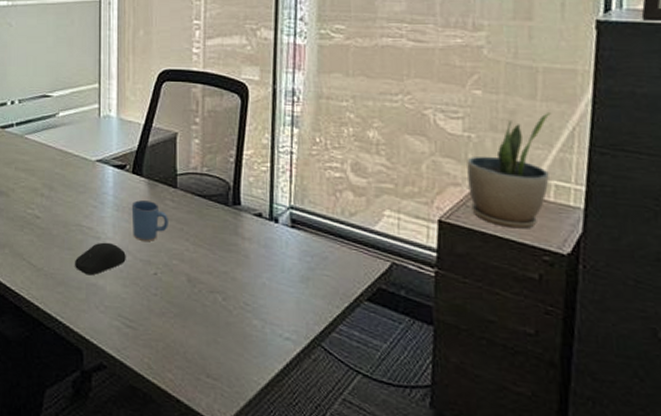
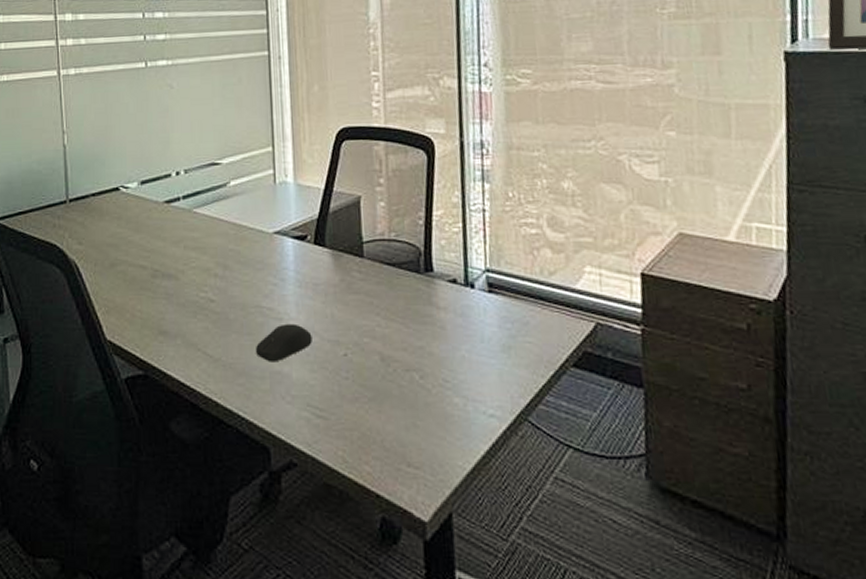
mug: present [131,200,168,241] -> none [315,274,357,319]
potted plant: present [467,113,551,229] -> none [665,151,750,277]

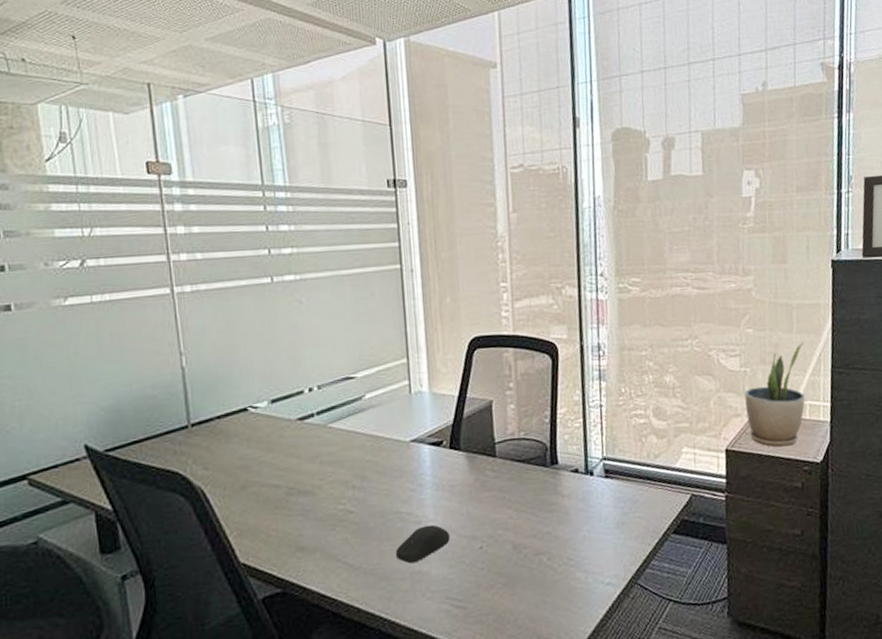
potted plant: none [665,151,750,277] -> present [744,343,805,447]

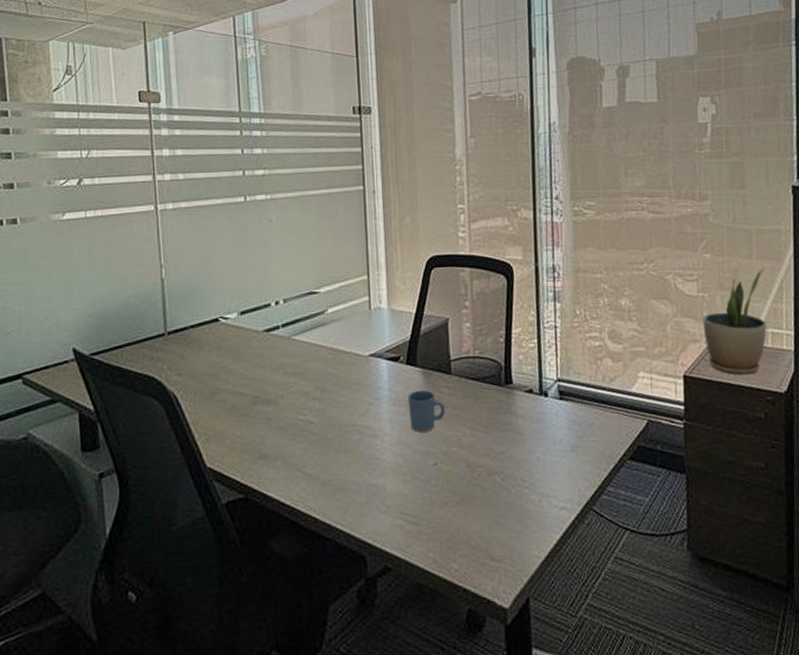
computer mouse: present [396,524,450,564] -> none [353,439,405,477]
mug: none [451,474,490,517] -> present [407,390,445,432]

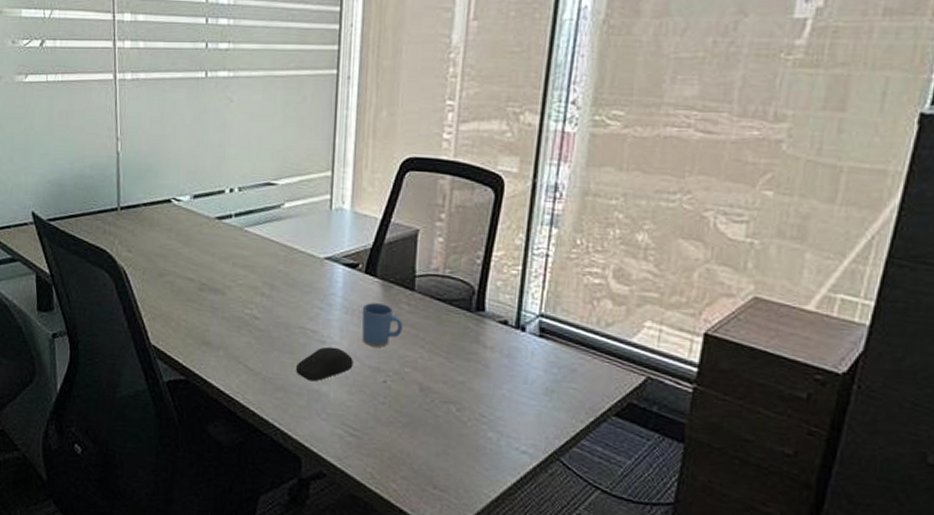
computer mouse: none [353,439,405,477] -> present [296,346,353,382]
potted plant: present [702,269,767,375] -> none [743,218,849,346]

